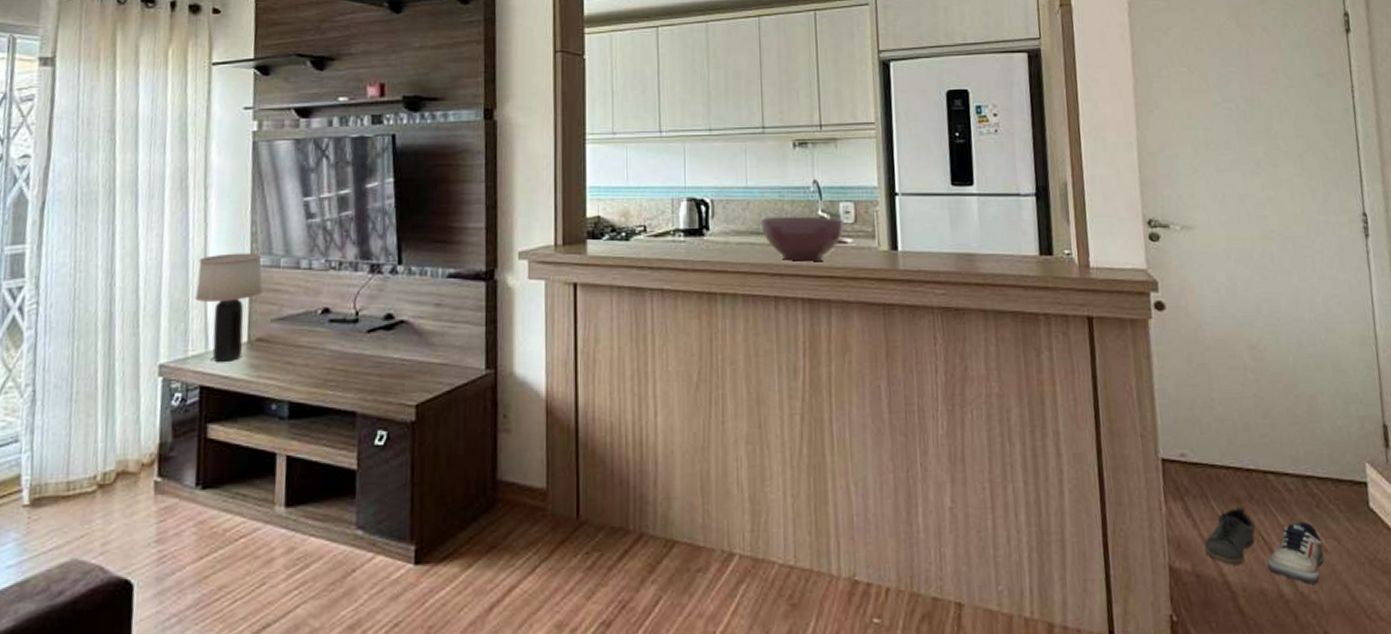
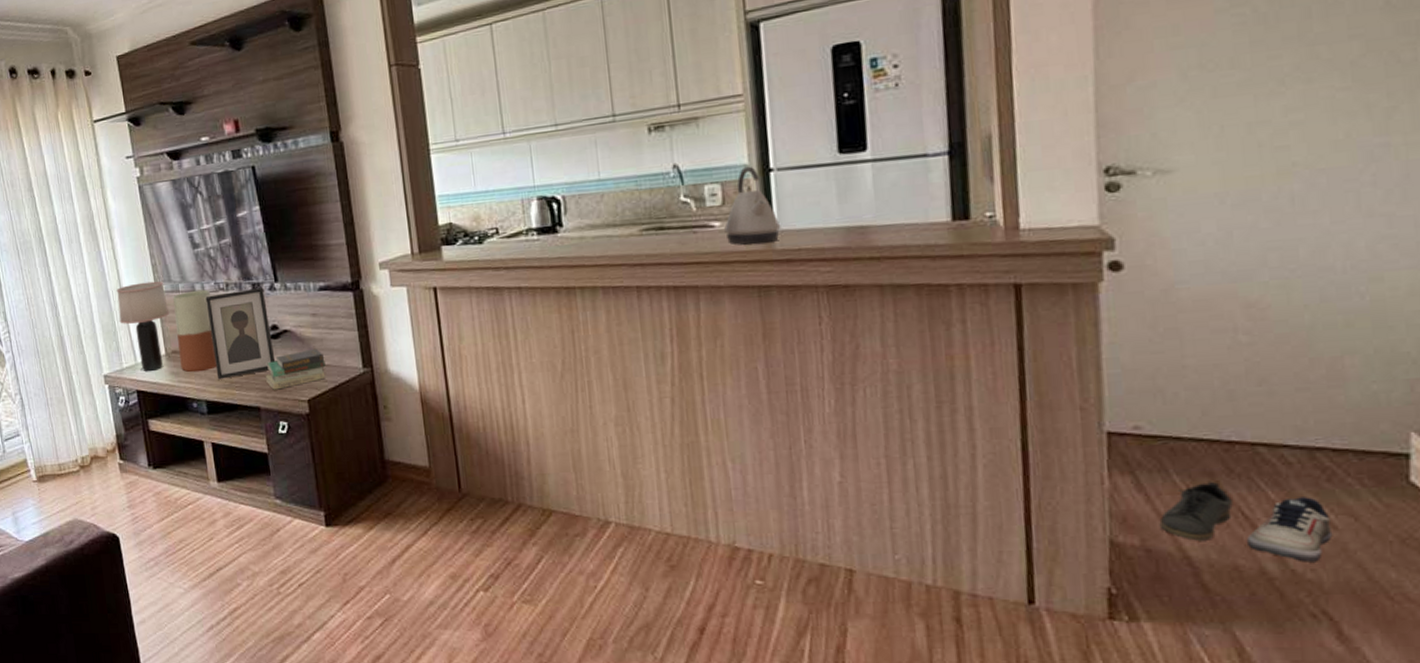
vase: none [264,267,319,366] -> present [173,289,217,373]
picture frame: none [308,269,385,376] -> present [205,287,276,380]
books: none [368,344,443,392] -> present [265,348,326,390]
bowl: present [760,216,845,263] -> none [616,201,711,251]
kettle: none [856,188,904,264] -> present [724,166,781,245]

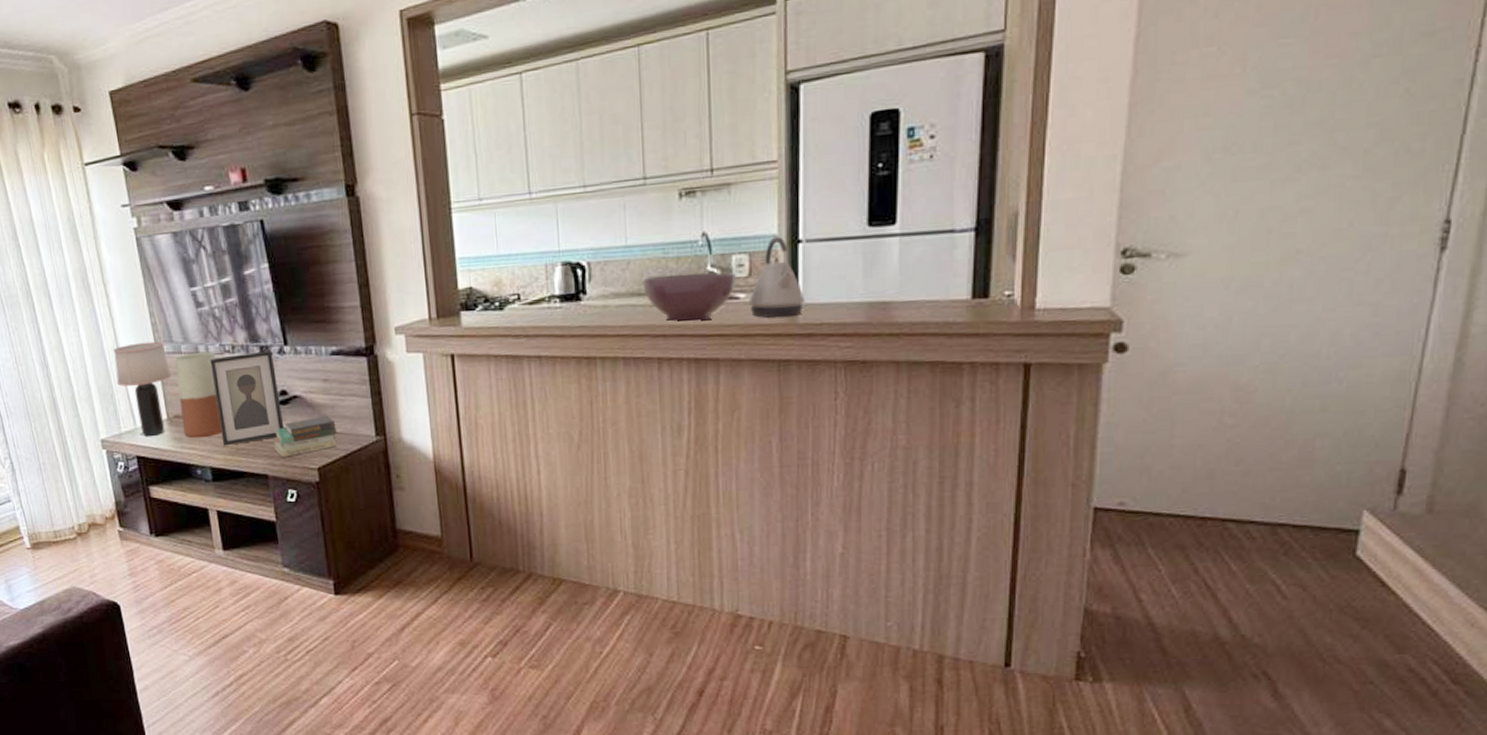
bowl: none [616,201,711,251] -> present [641,272,737,322]
shoe: present [1159,481,1233,541] -> none [1130,554,1198,609]
shoe: present [1247,497,1333,562] -> none [1206,569,1282,628]

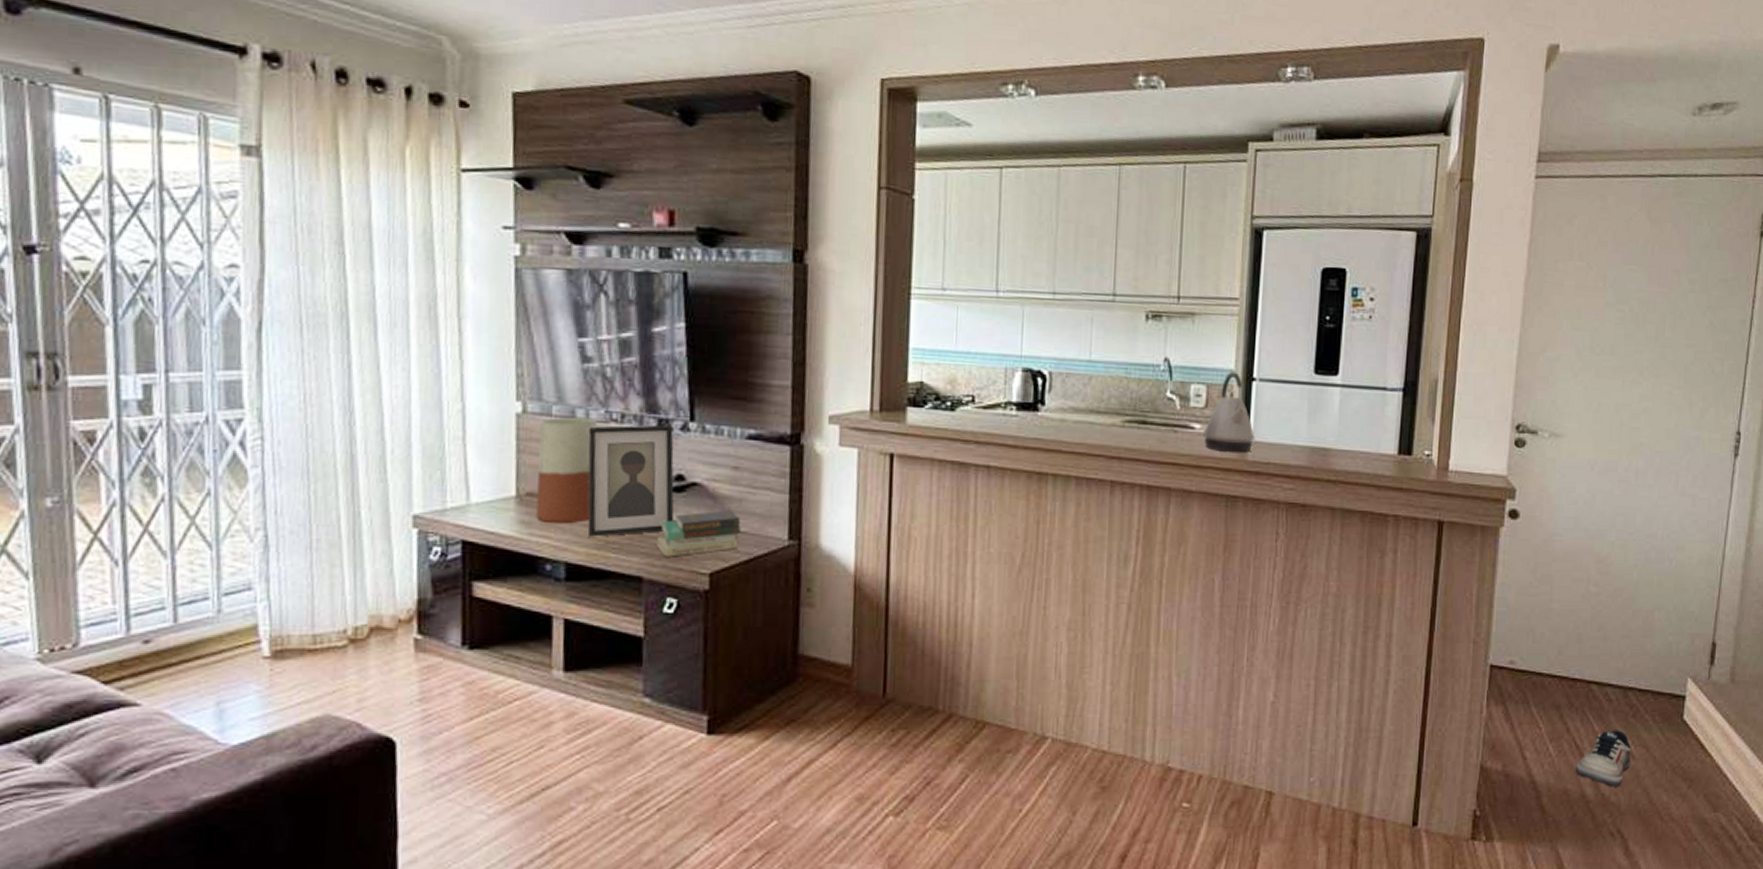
table lamp: present [113,341,172,436] -> none [451,396,533,516]
bowl: present [641,272,737,322] -> none [1102,395,1195,447]
shoe: none [1206,569,1282,628] -> present [1576,730,1632,787]

